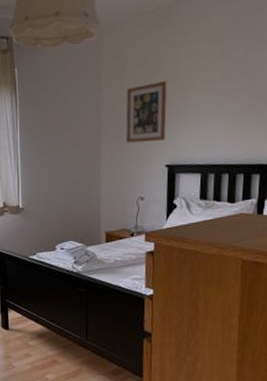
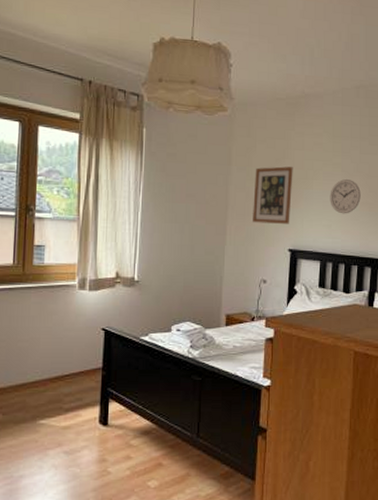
wall clock: none [209,84,246,122] -> present [330,179,361,214]

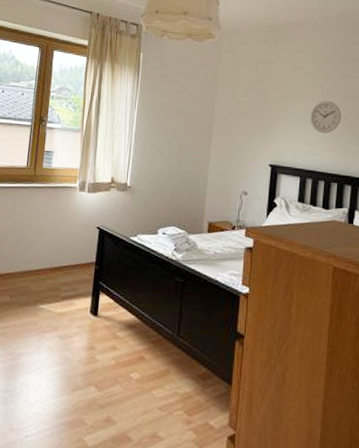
wall art: present [253,166,293,224] -> none [236,88,275,141]

